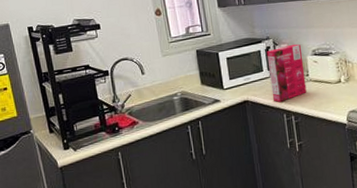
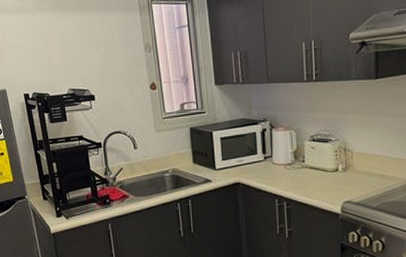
cereal box: present [266,44,307,103] -> none [262,128,301,188]

